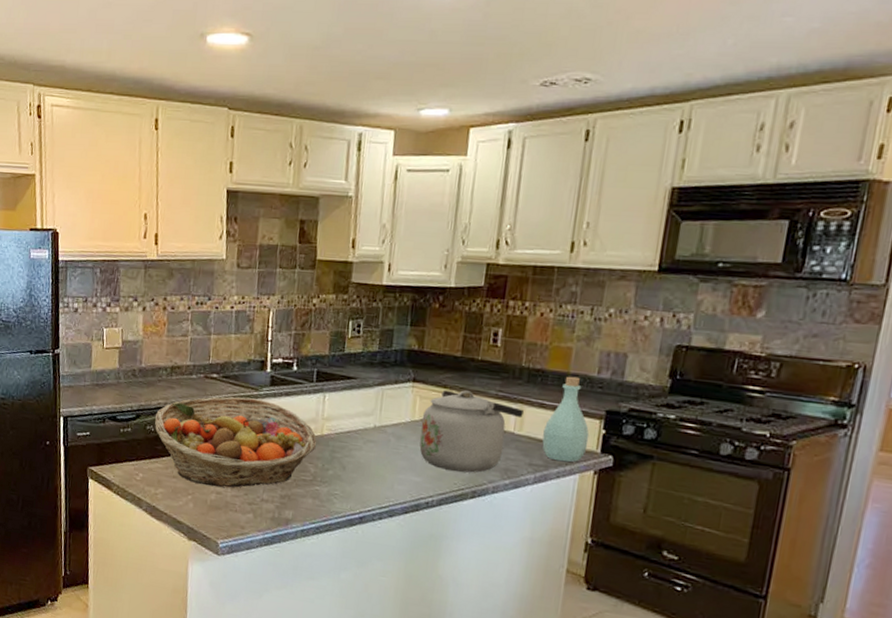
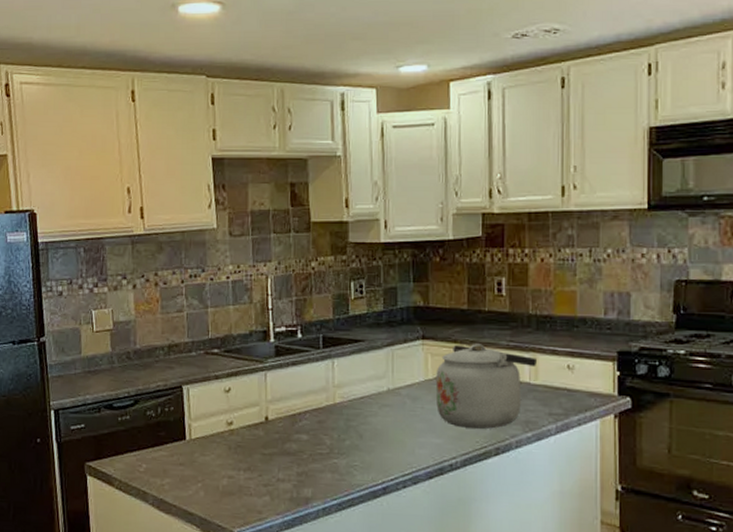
fruit basket: present [155,396,317,488] -> none [154,371,329,471]
bottle: present [542,376,590,463] -> none [559,320,605,408]

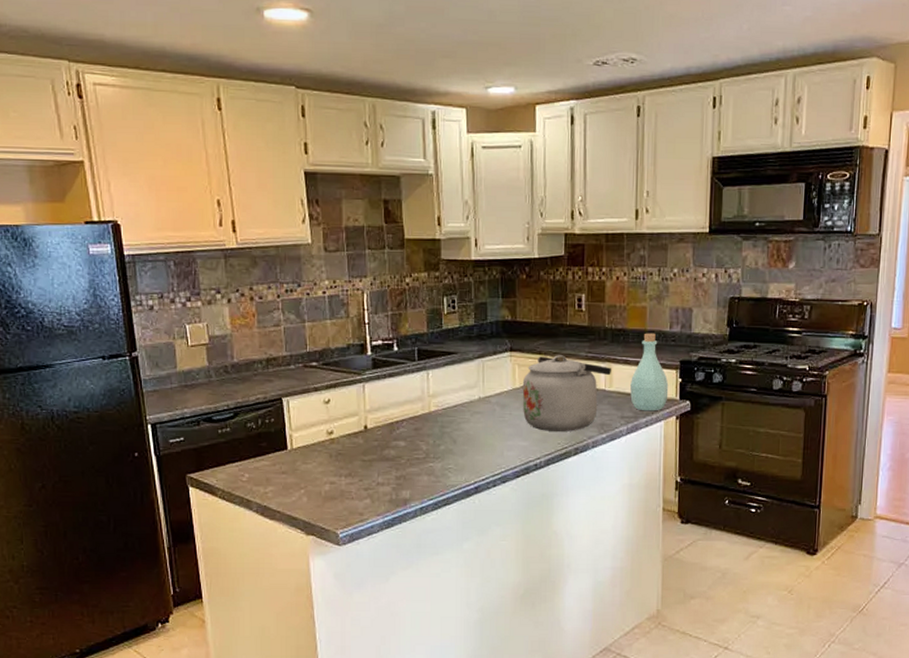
bottle: none [559,320,605,408] -> present [630,333,669,411]

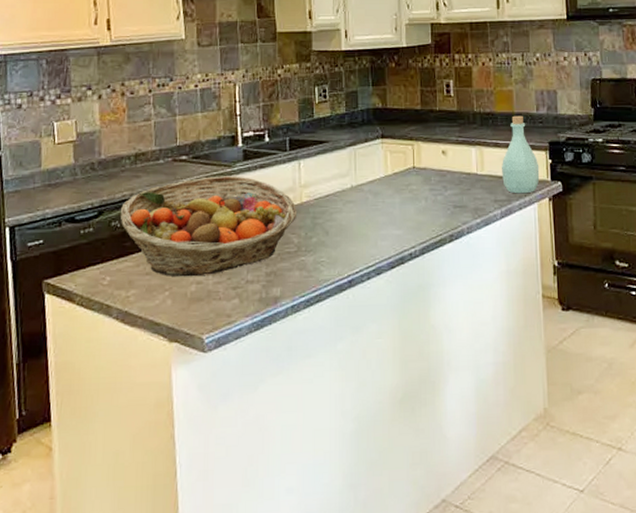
fruit basket: none [254,383,425,477] -> present [120,176,296,277]
kettle: present [522,355,611,431] -> none [394,140,482,218]

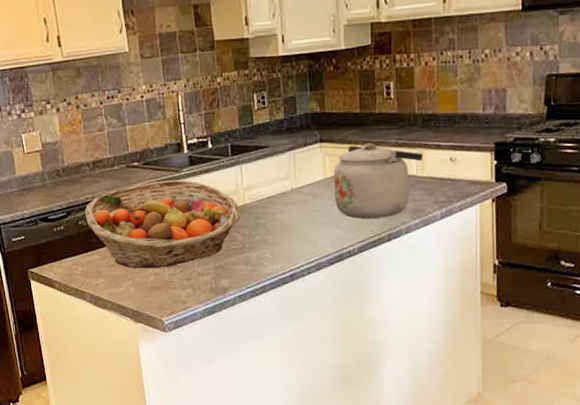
kettle: none [394,140,482,218] -> present [333,143,423,219]
bottle: present [502,115,540,194] -> none [443,116,483,195]

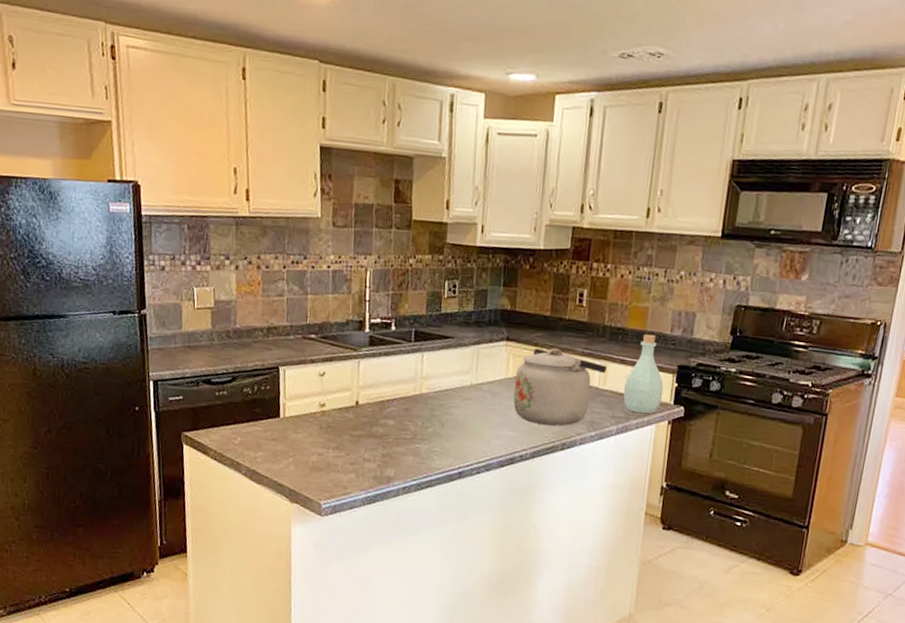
fruit basket: present [84,180,240,269] -> none [252,357,416,449]
bottle: none [443,116,483,195] -> present [623,334,664,414]

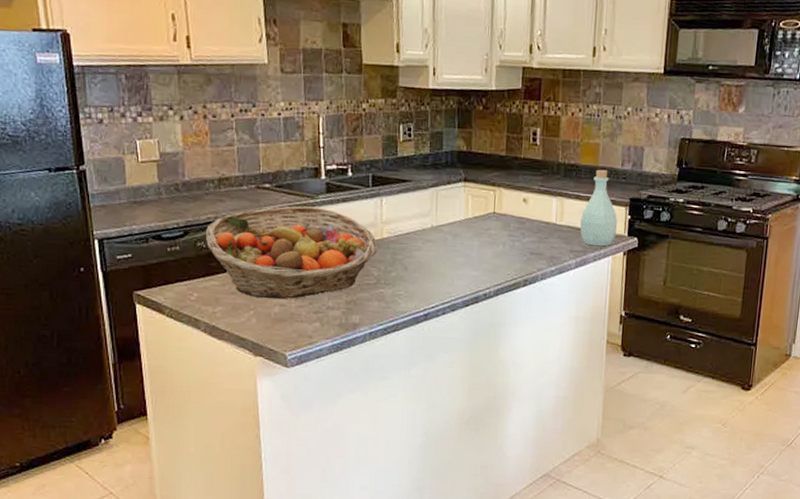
fruit basket: none [252,357,416,449] -> present [205,206,377,300]
kettle: present [513,348,607,426] -> none [474,187,563,263]

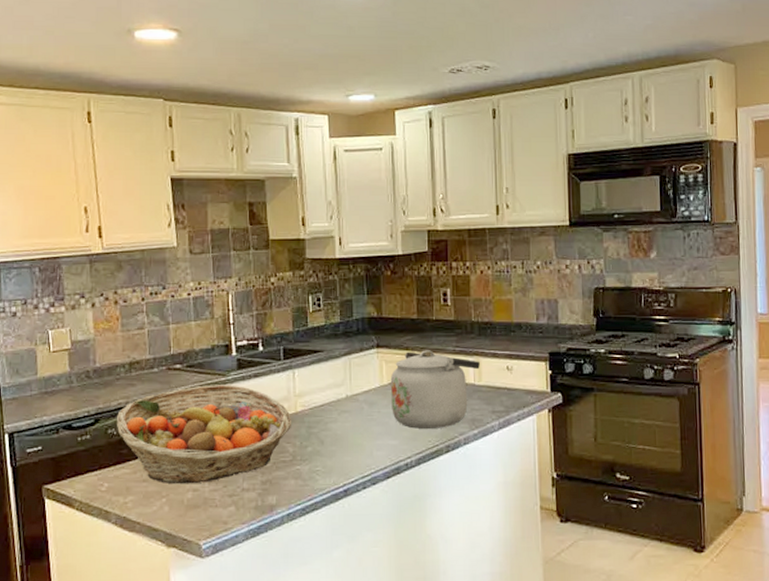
kettle: none [474,187,563,263] -> present [390,350,480,429]
bottle: present [580,169,618,247] -> none [500,325,539,405]

